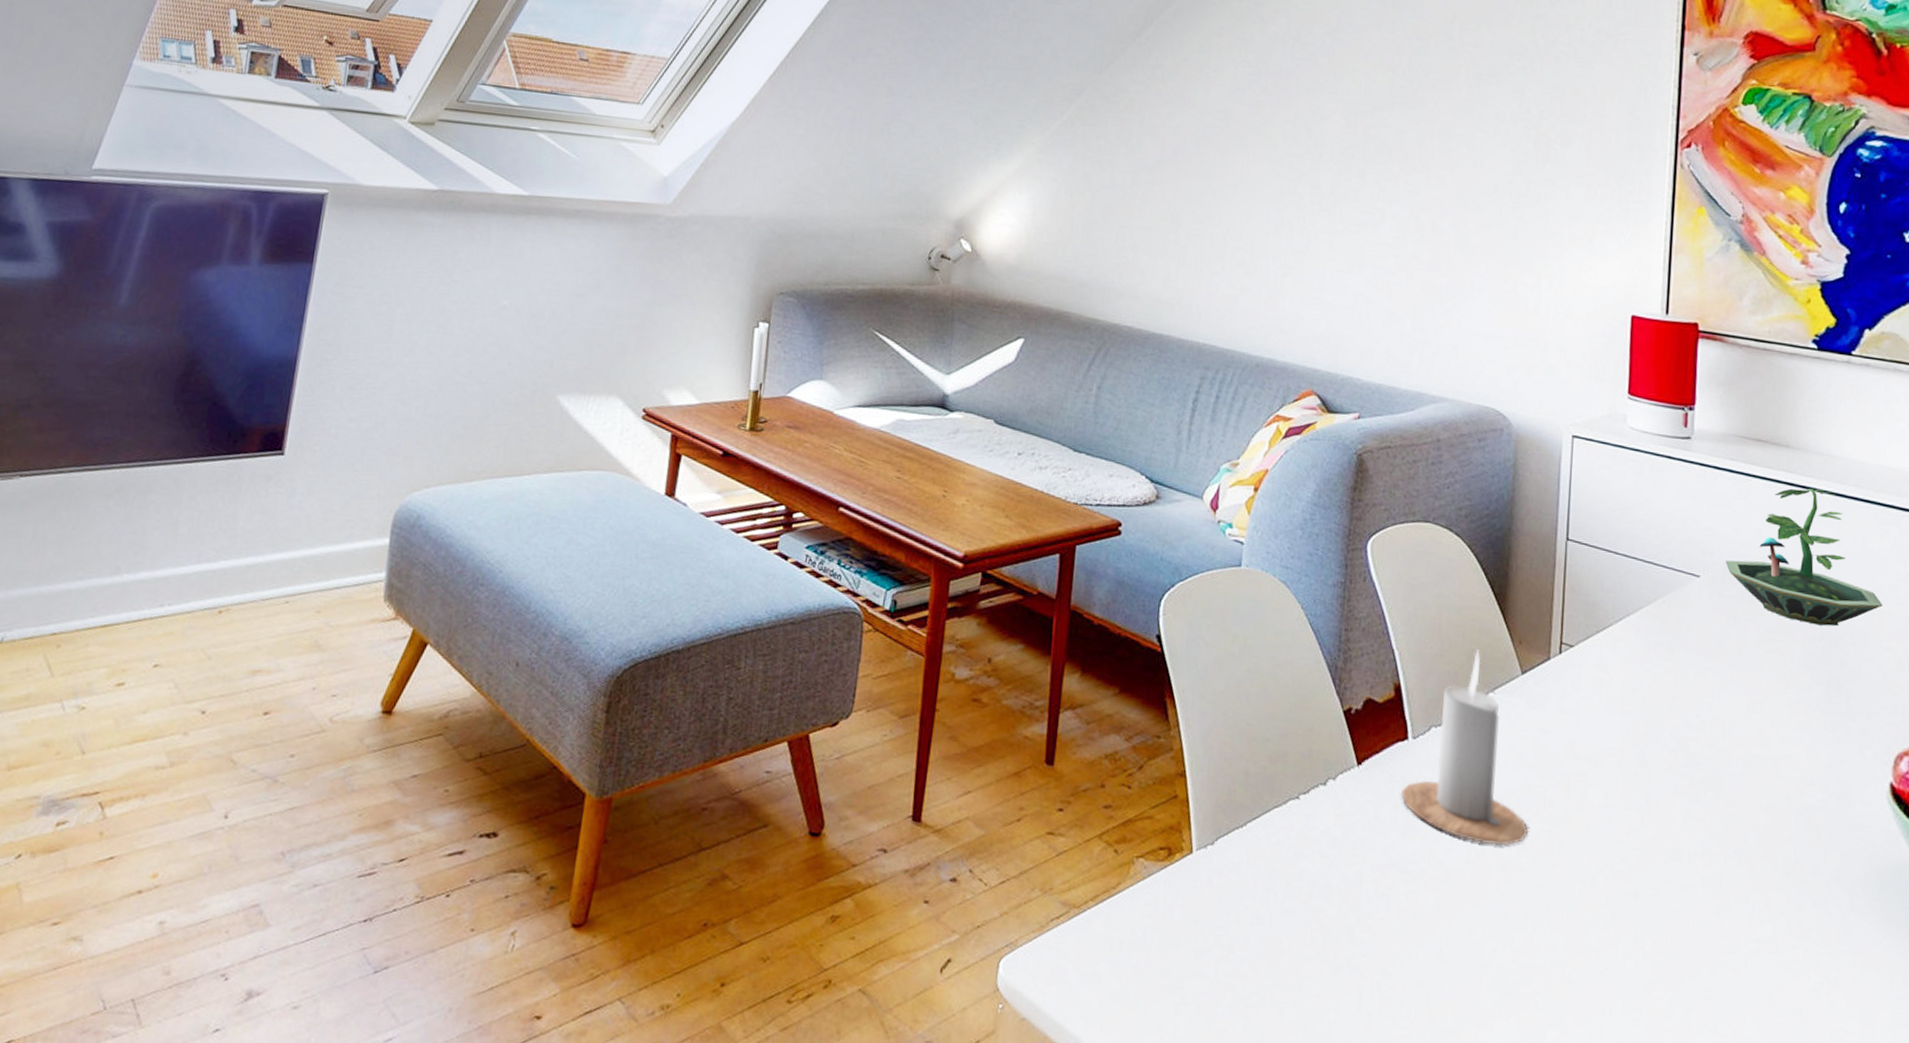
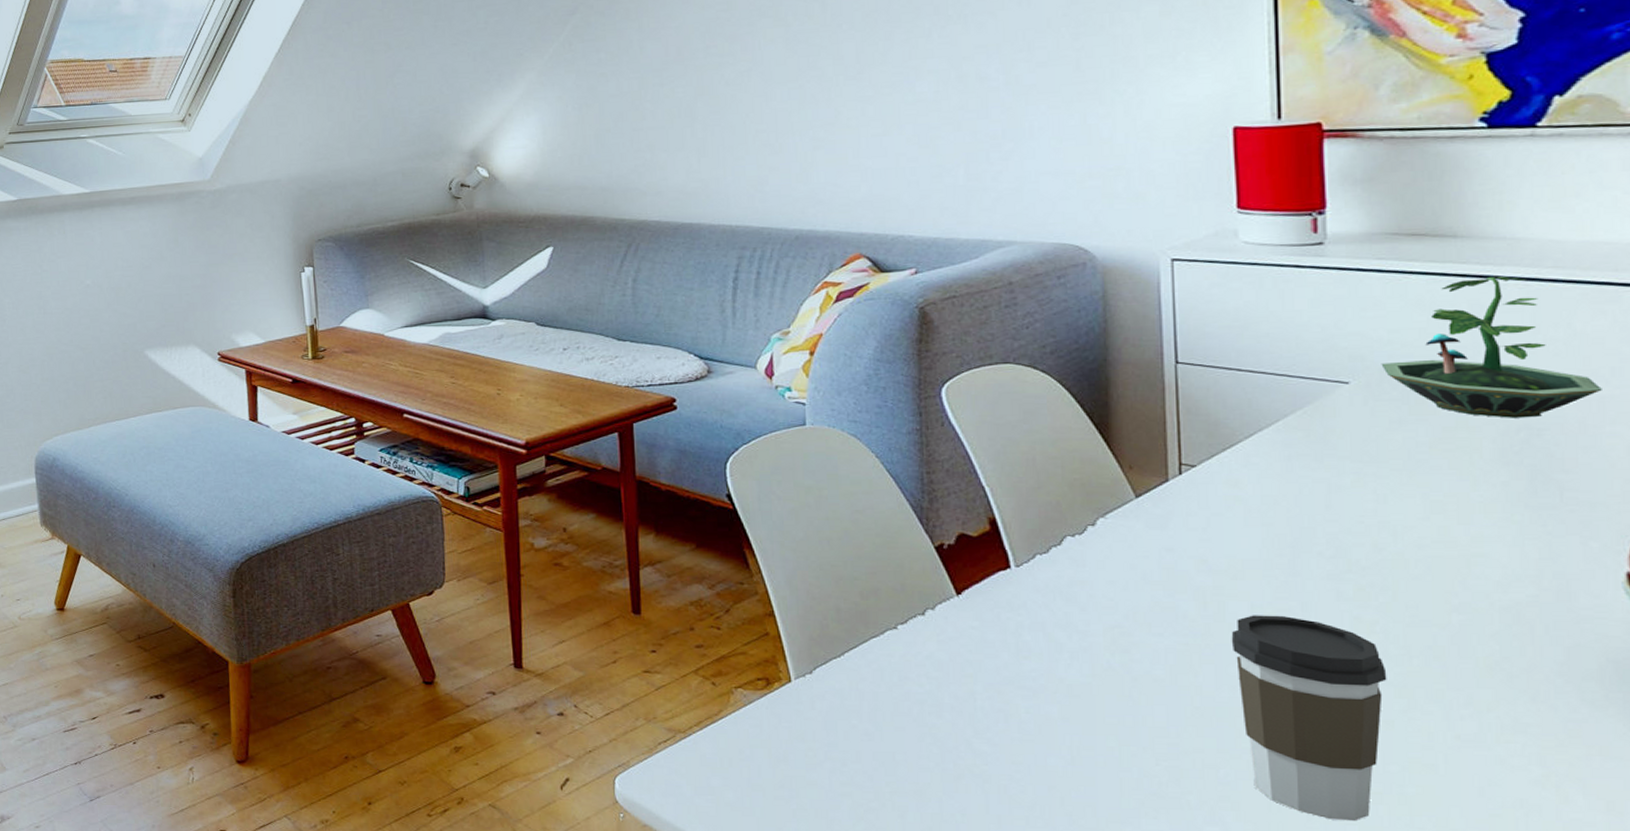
candle: present [1401,650,1529,846] -> none [1009,479,1161,660]
coffee cup: none [1586,804,1707,1027] -> present [1231,615,1387,822]

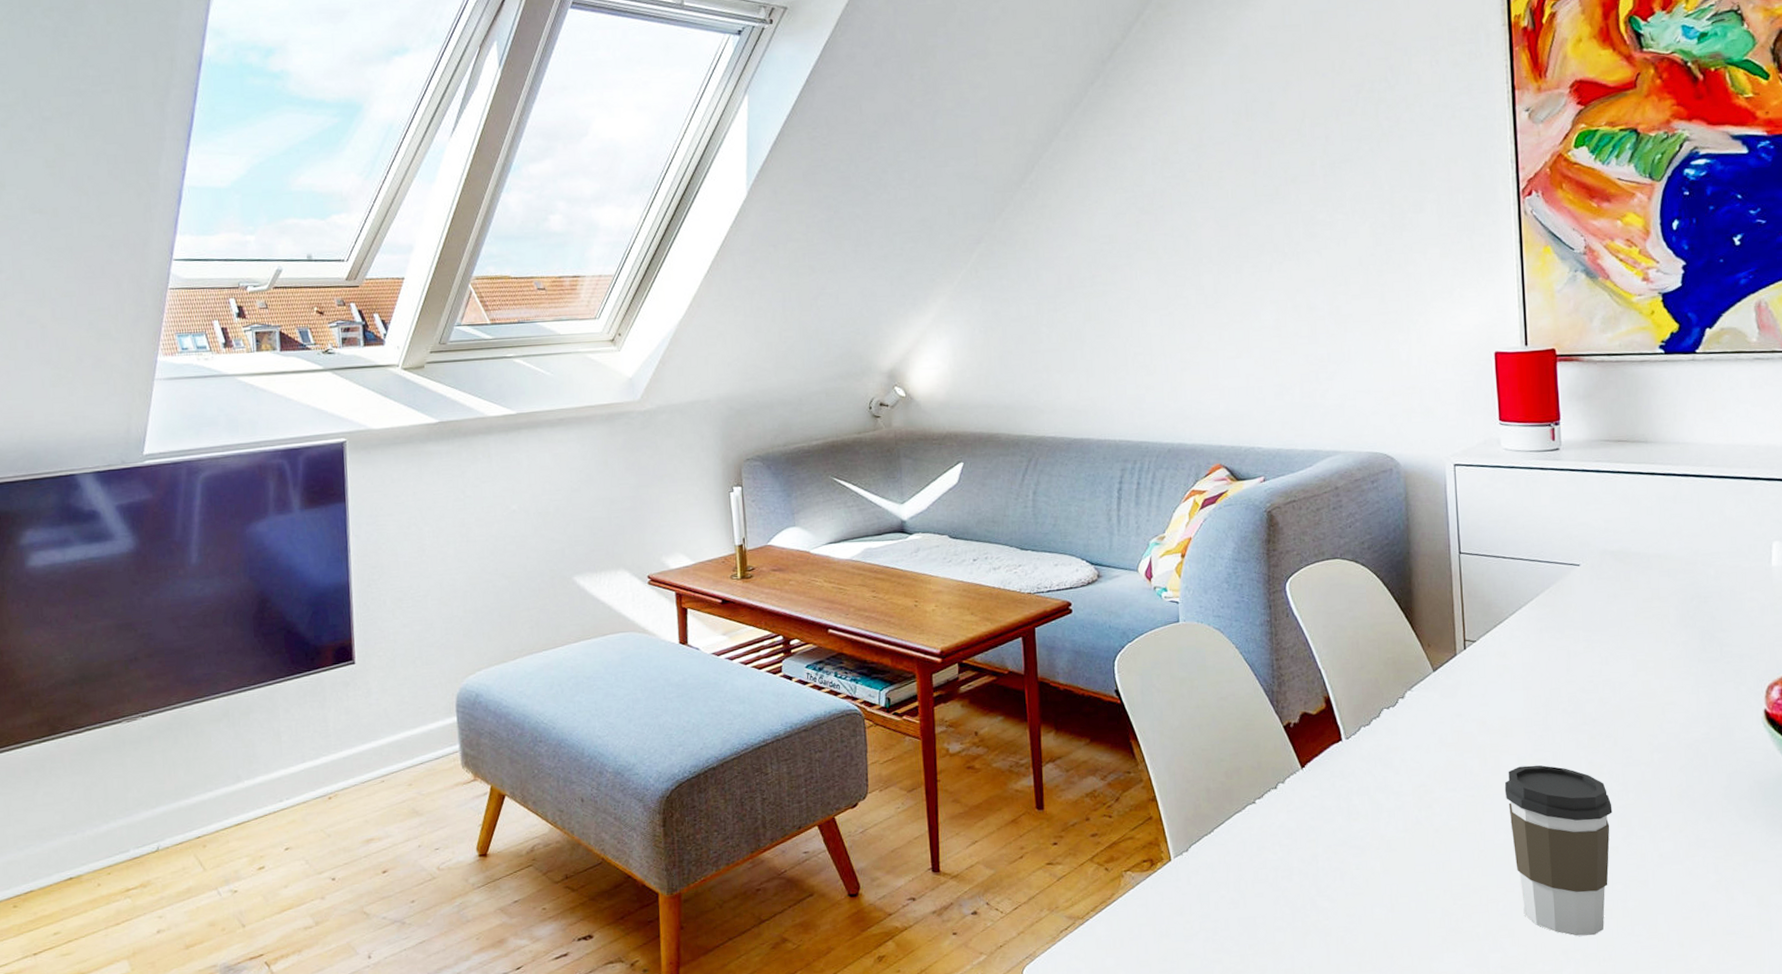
terrarium: present [1381,276,1602,418] -> none [1601,473,1744,589]

